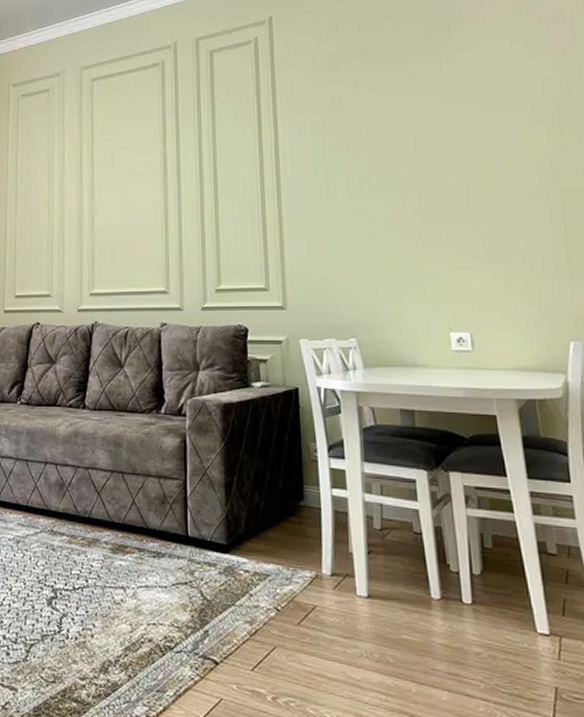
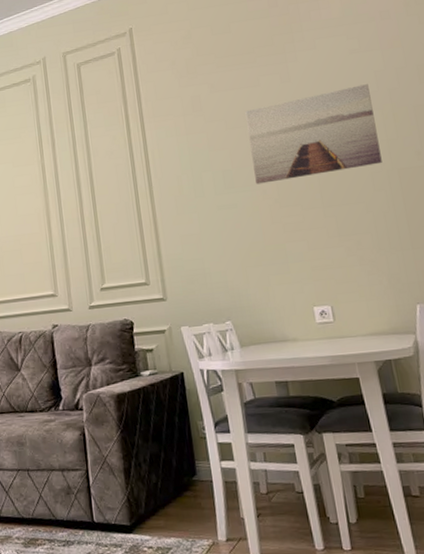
wall art: none [390,93,543,194] -> present [245,84,382,185]

